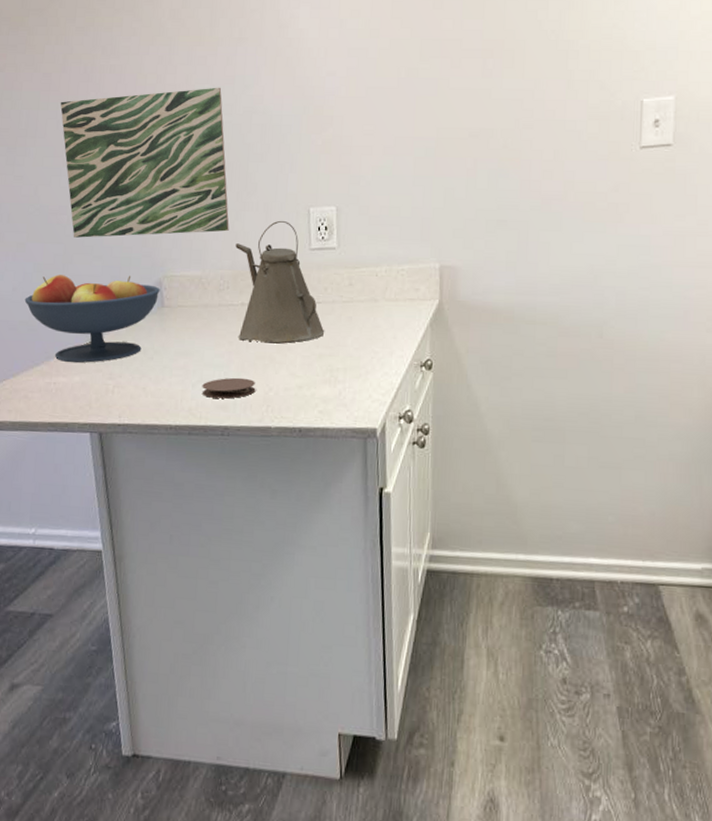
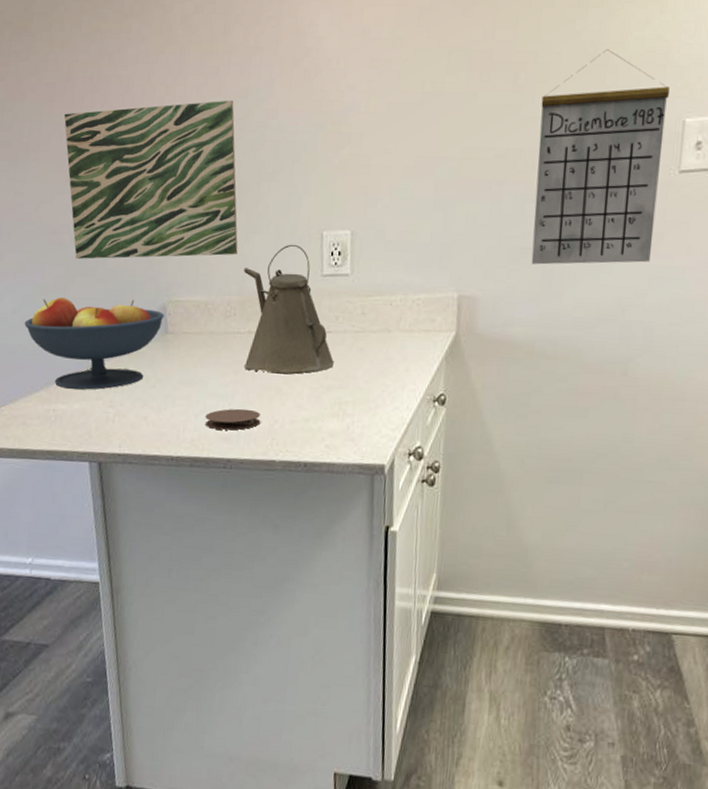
calendar: none [507,36,628,236] -> present [531,48,671,265]

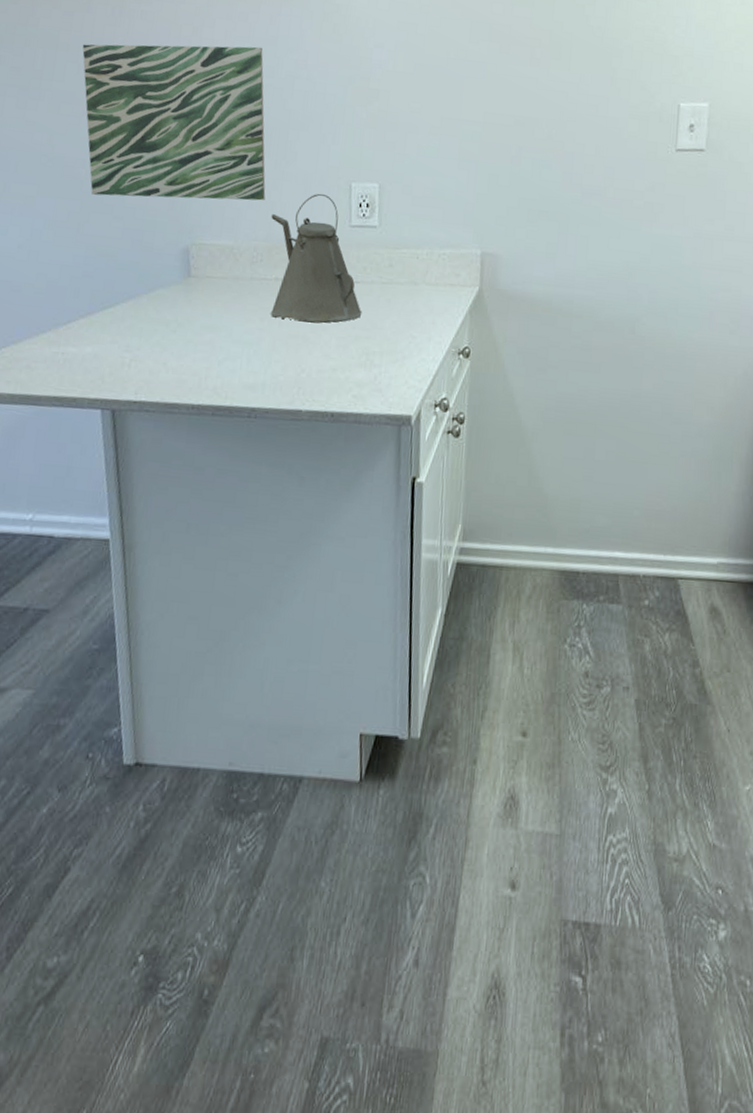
fruit bowl: present [24,297,164,390] -> none [31,234,187,333]
coaster: present [205,408,261,430] -> none [229,356,287,379]
calendar: present [531,48,671,265] -> none [548,34,667,231]

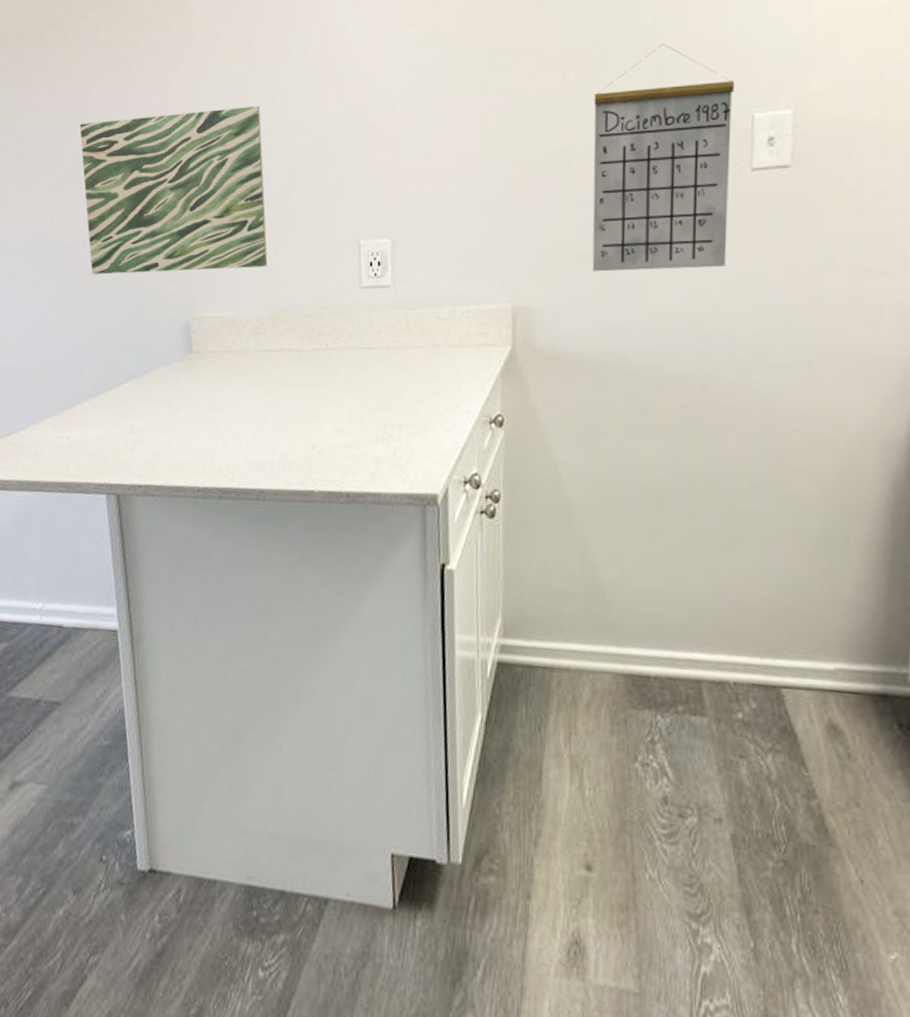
kettle: present [270,193,363,323] -> none [274,254,377,395]
calendar: none [548,34,667,231] -> present [592,43,736,272]

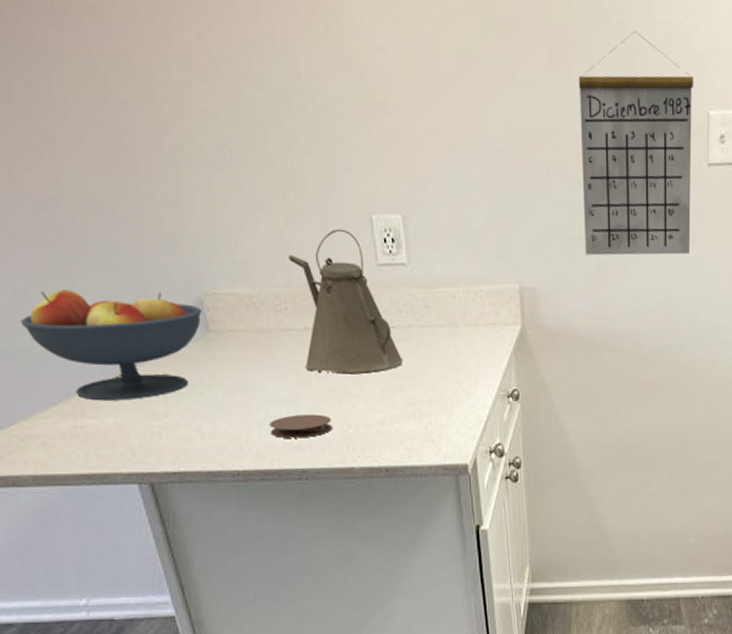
fruit bowl: none [35,316,188,415] -> present [20,289,202,401]
wall art: present [79,105,268,275] -> none [23,51,278,242]
coaster: none [234,433,297,458] -> present [269,414,333,438]
kettle: none [274,254,377,395] -> present [288,228,403,374]

